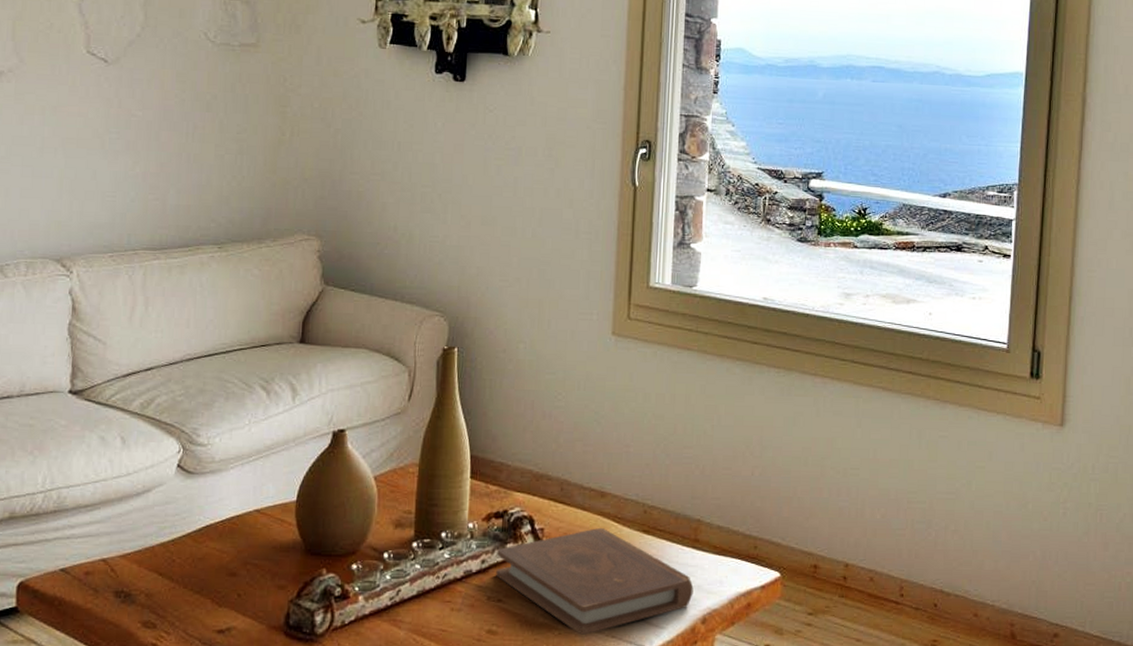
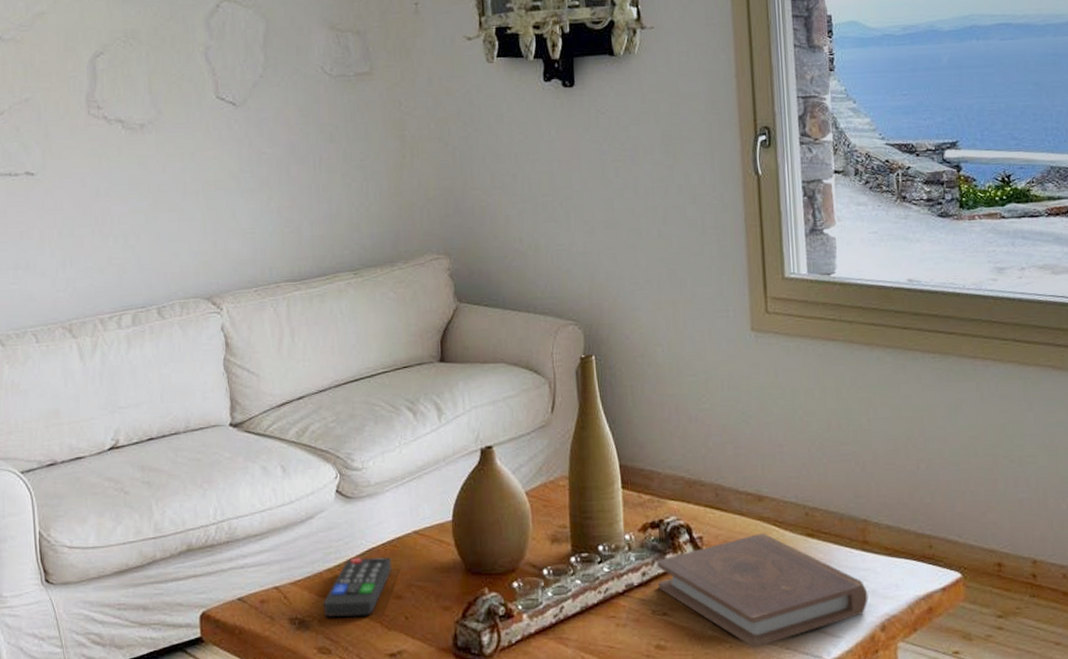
remote control: none [152,533,230,593] -> present [323,556,393,618]

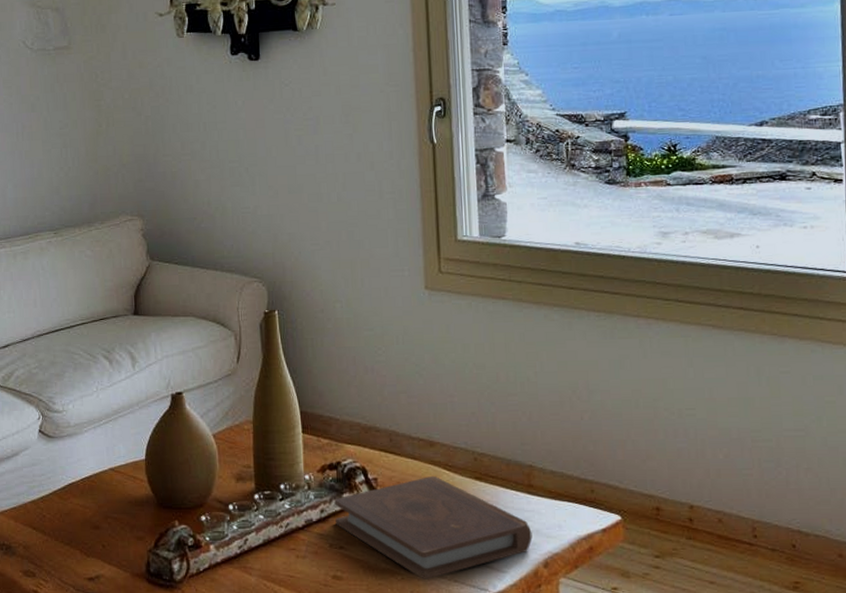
remote control: present [323,556,393,618] -> none [28,491,91,545]

